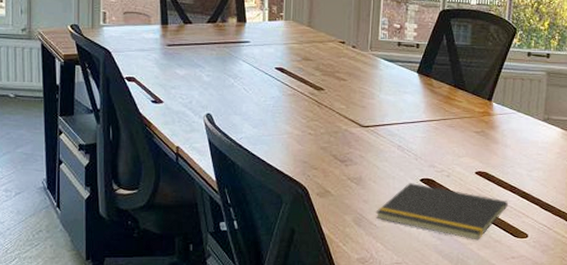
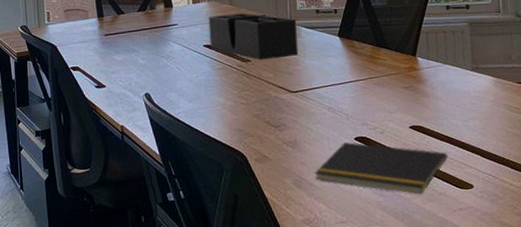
desk organizer: none [283,37,377,90] -> present [208,13,299,60]

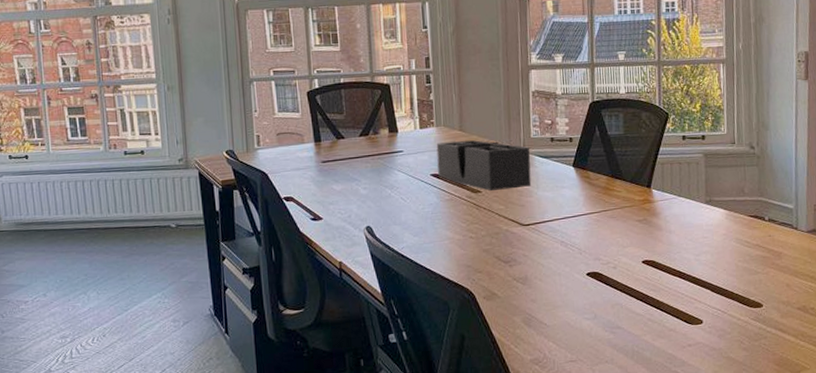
notepad: present [314,142,449,195] -> none [544,277,680,331]

